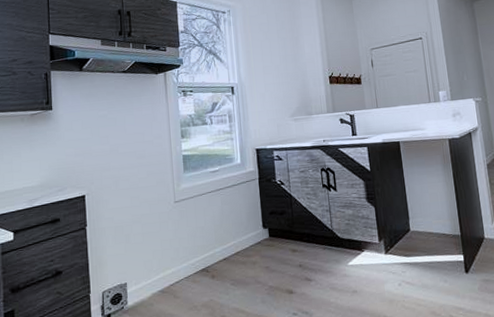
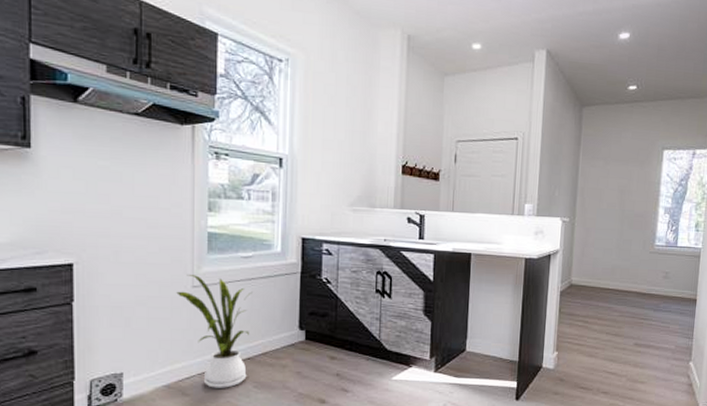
house plant: none [163,192,225,289] -> present [176,275,253,388]

